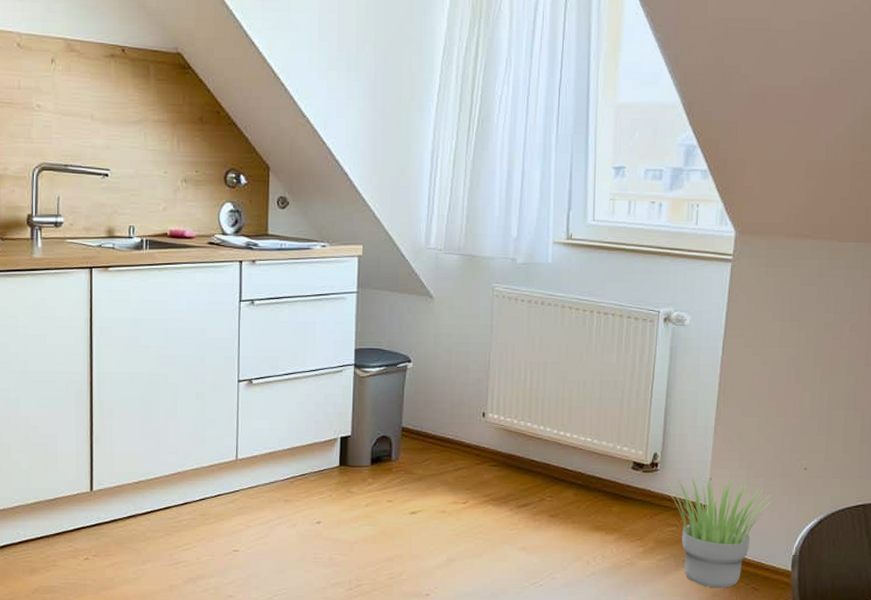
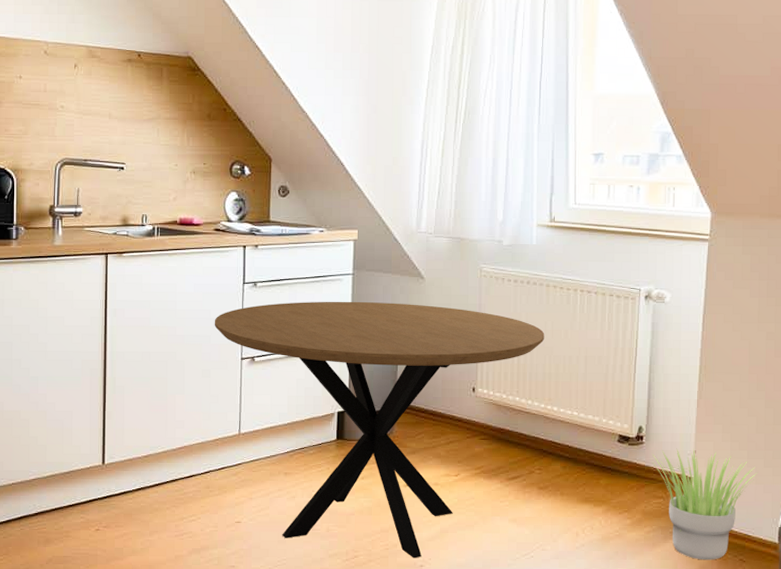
dining table: none [209,321,559,587] -> present [214,301,545,558]

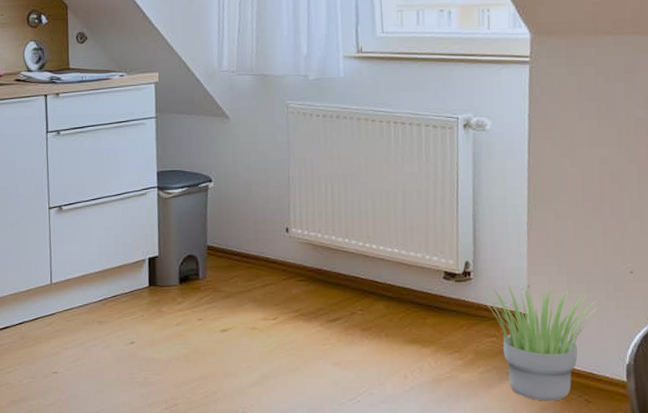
dining table: present [214,301,545,558] -> none [20,144,359,405]

